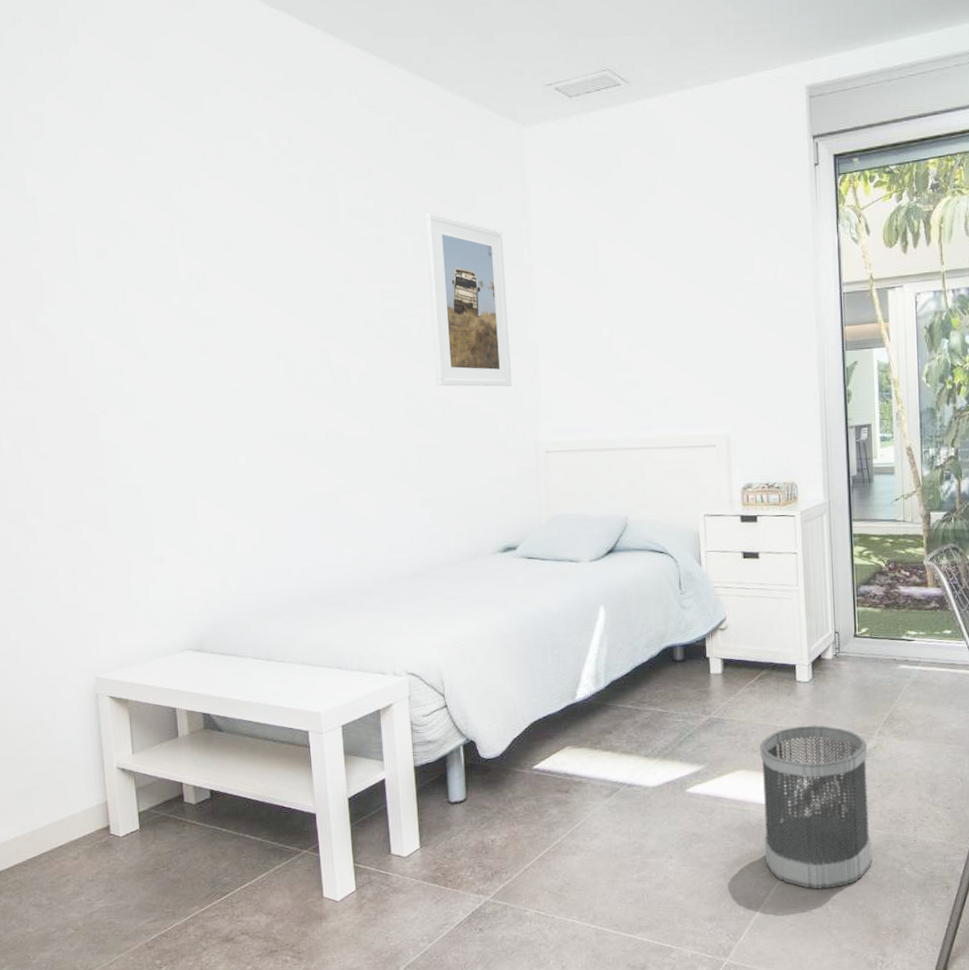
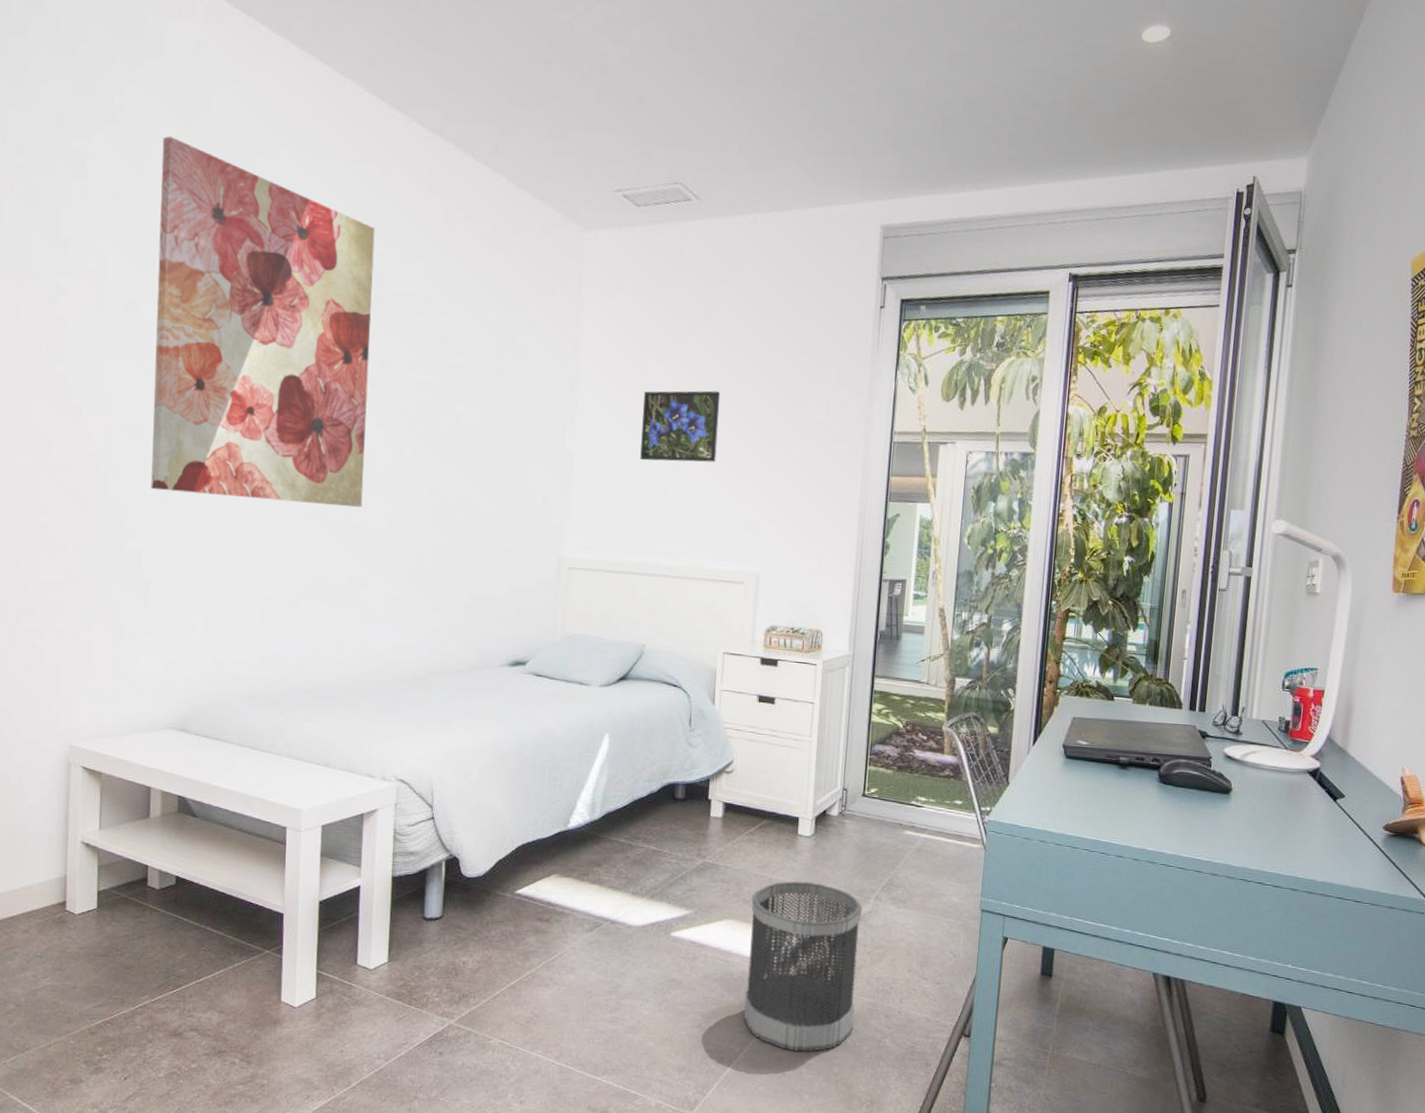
wall art: none [112,87,343,426] -> present [151,136,375,508]
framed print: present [424,212,512,387] -> none [464,306,551,496]
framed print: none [597,265,674,340] -> present [640,390,721,462]

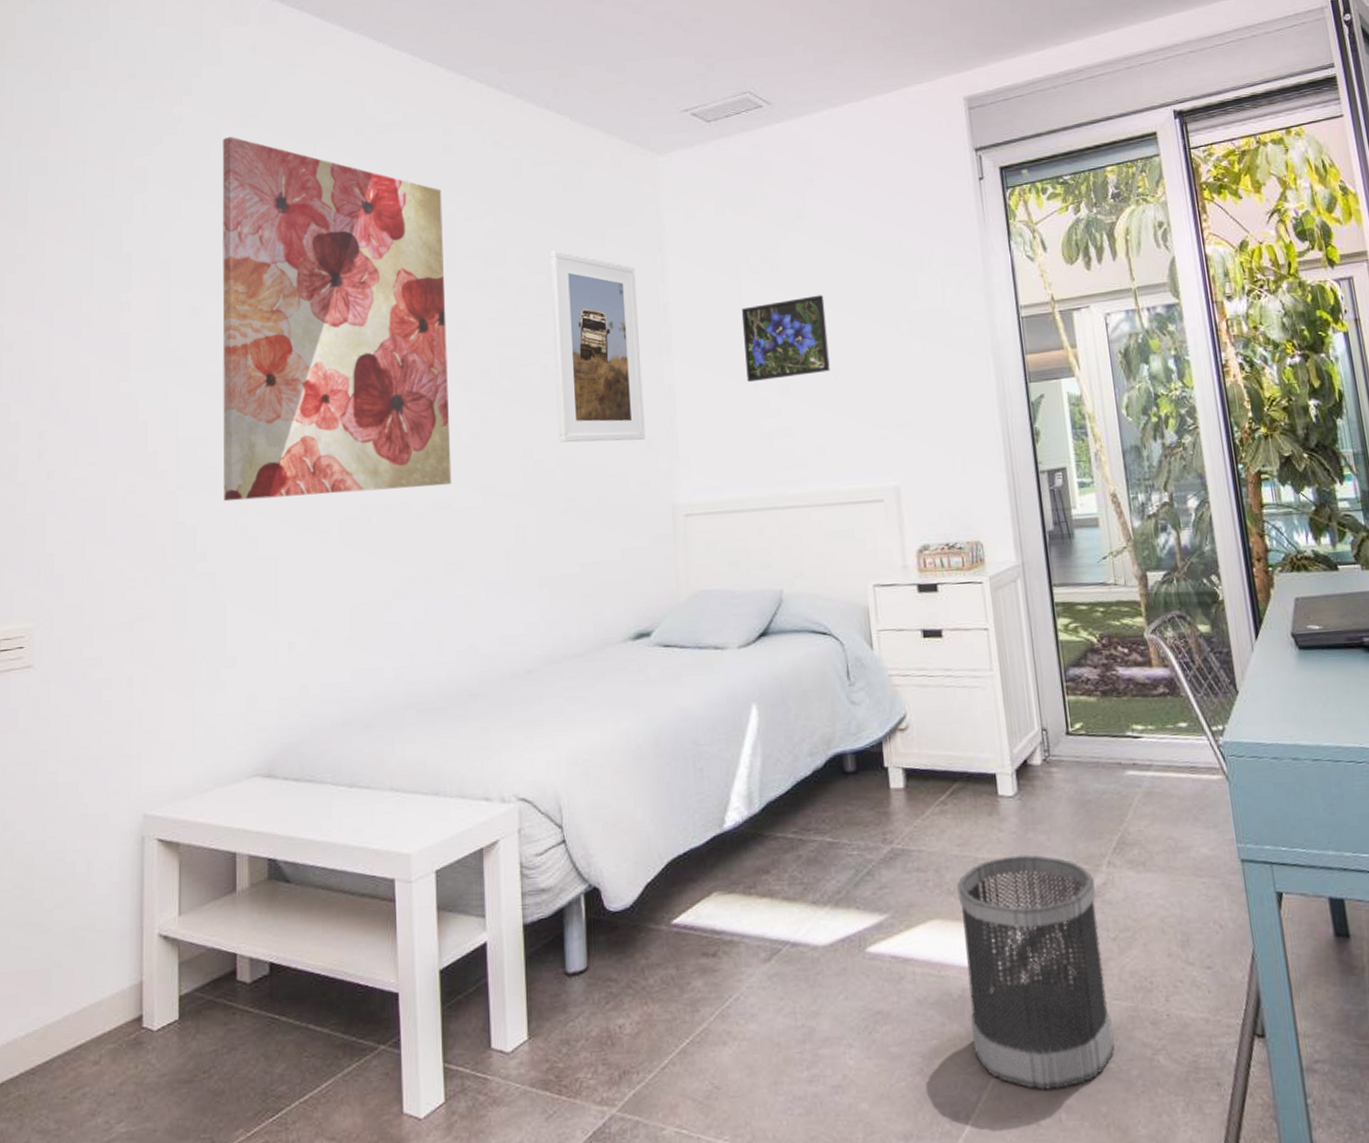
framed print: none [464,306,551,496] -> present [549,250,645,443]

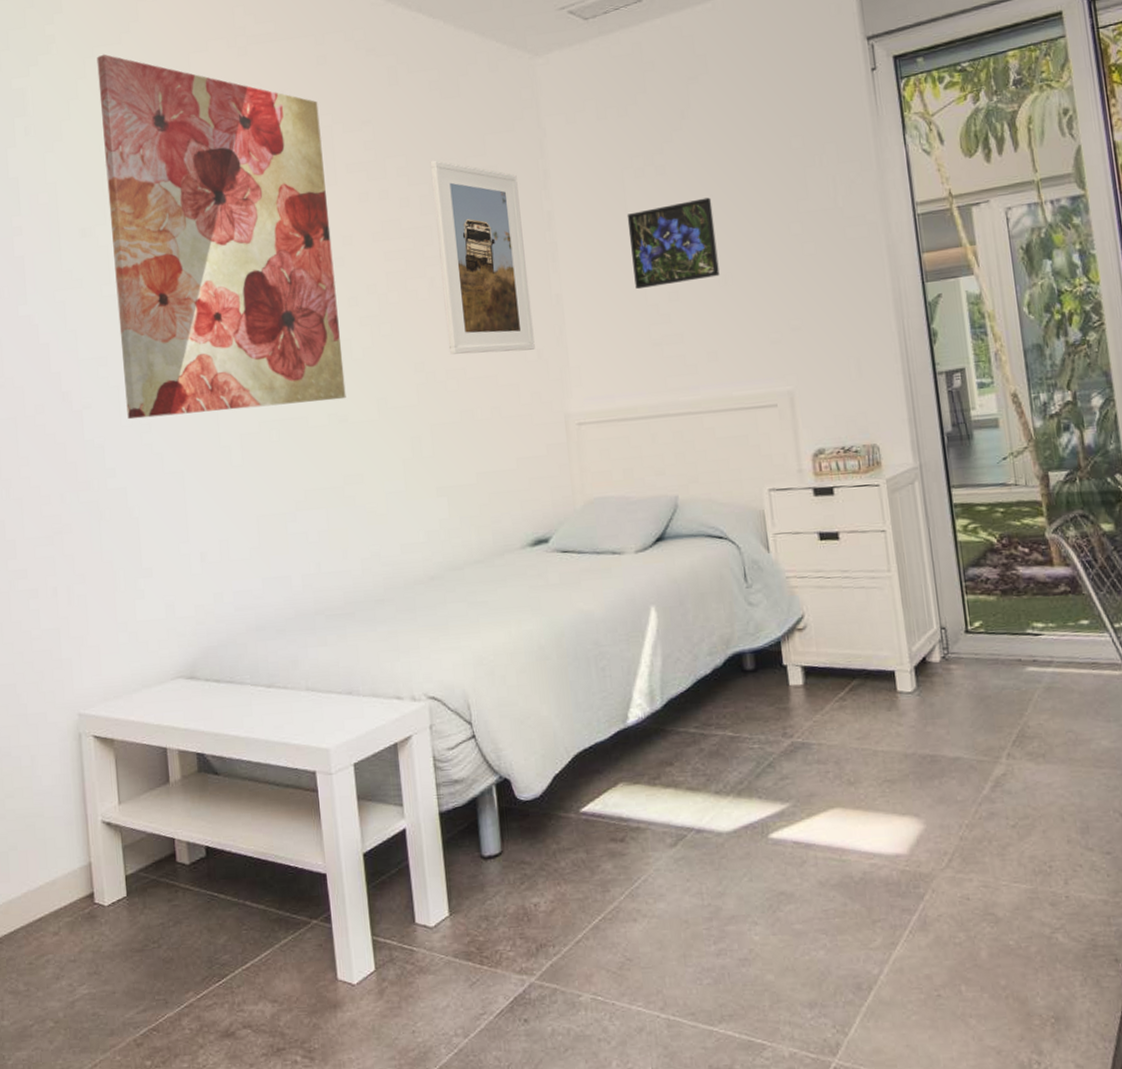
wastebasket: present [957,854,1115,1090] -> none [857,747,1014,964]

